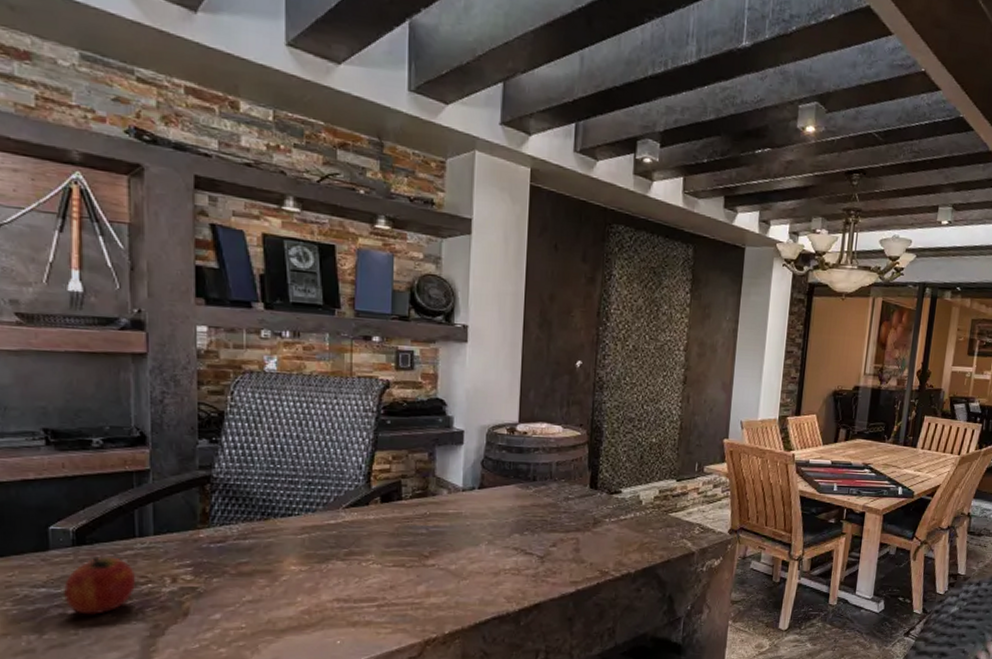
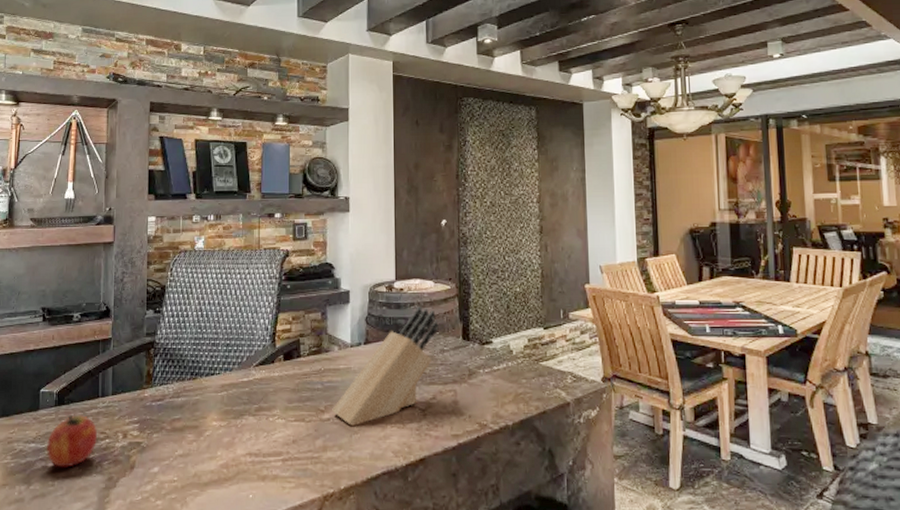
knife block: none [438,452,565,572] -> present [332,306,439,426]

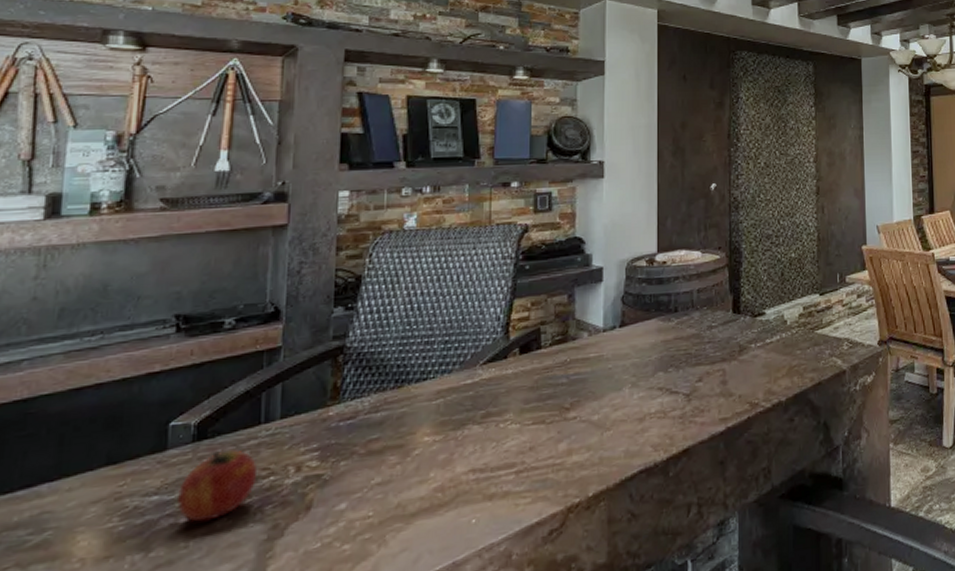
knife block: present [332,306,439,426] -> none [579,280,706,422]

